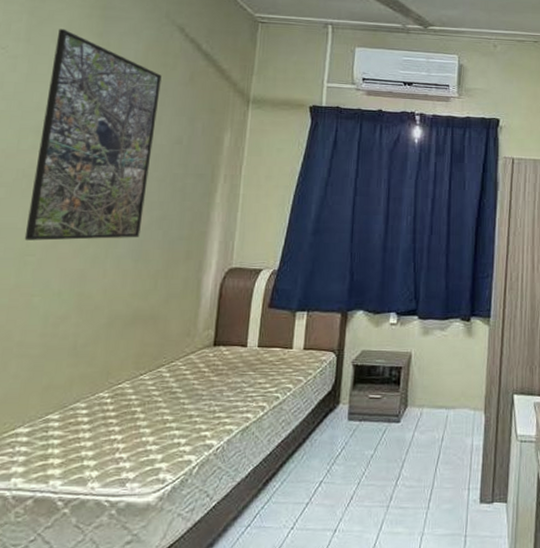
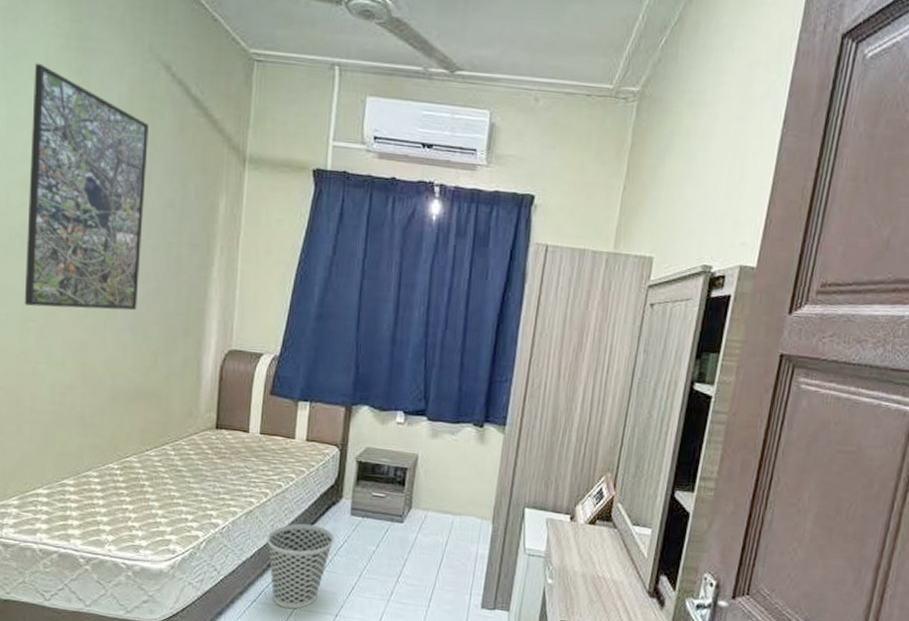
wastebasket: none [263,434,332,530] -> present [266,523,335,609]

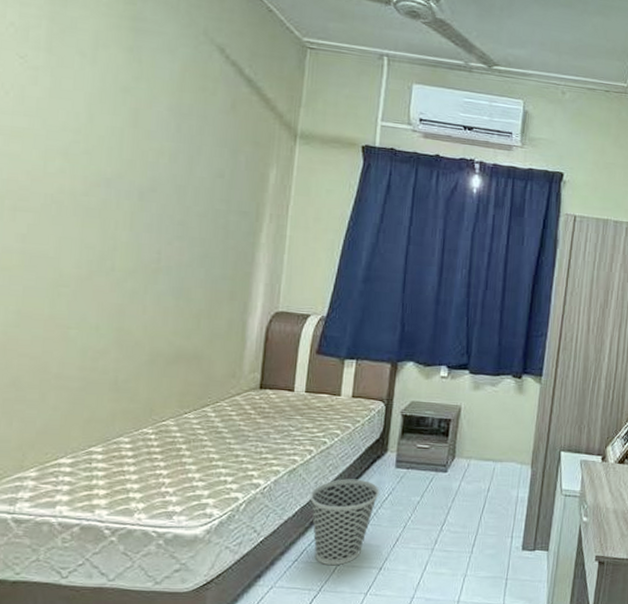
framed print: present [24,63,149,311] -> none [57,39,200,275]

